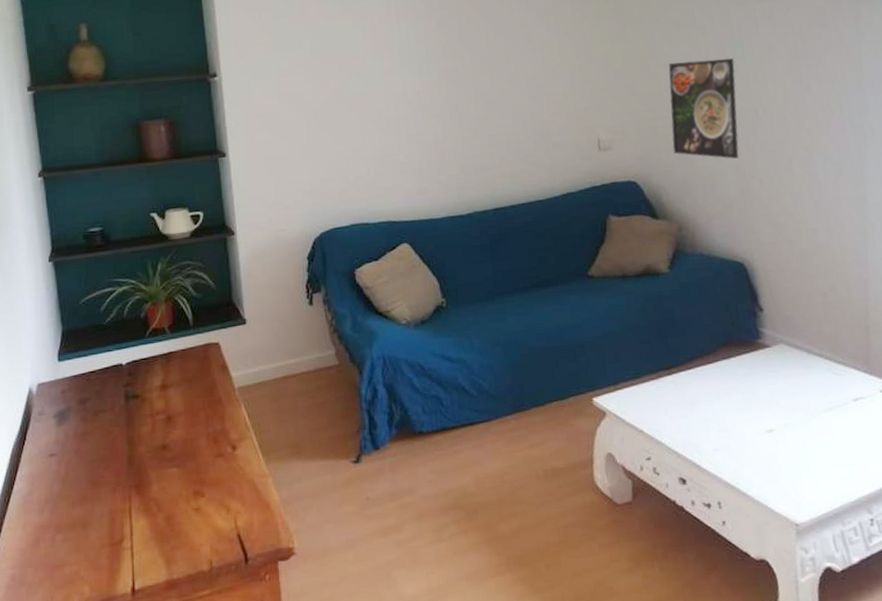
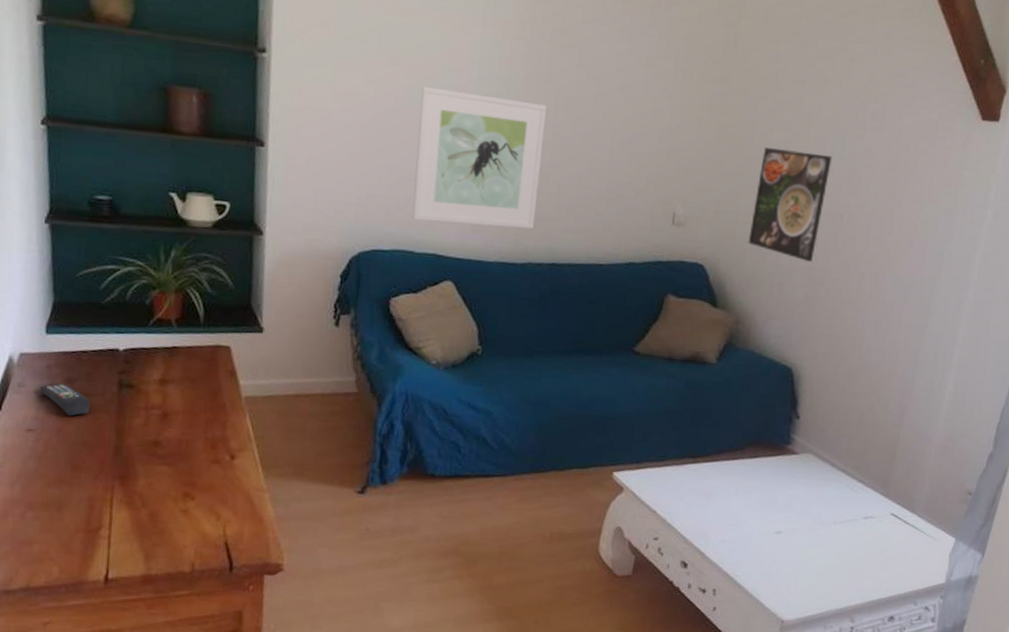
remote control: none [57,405,103,436] -> present [40,384,91,417]
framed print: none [353,69,473,194] -> present [412,86,547,229]

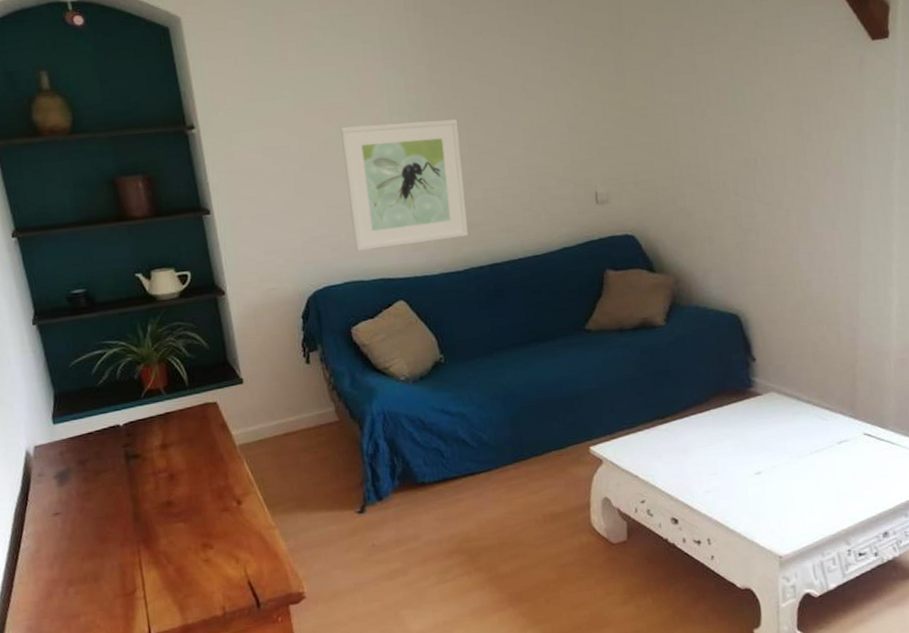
remote control: present [40,384,91,417] -> none [57,466,105,495]
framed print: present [748,148,833,262] -> none [668,107,737,211]

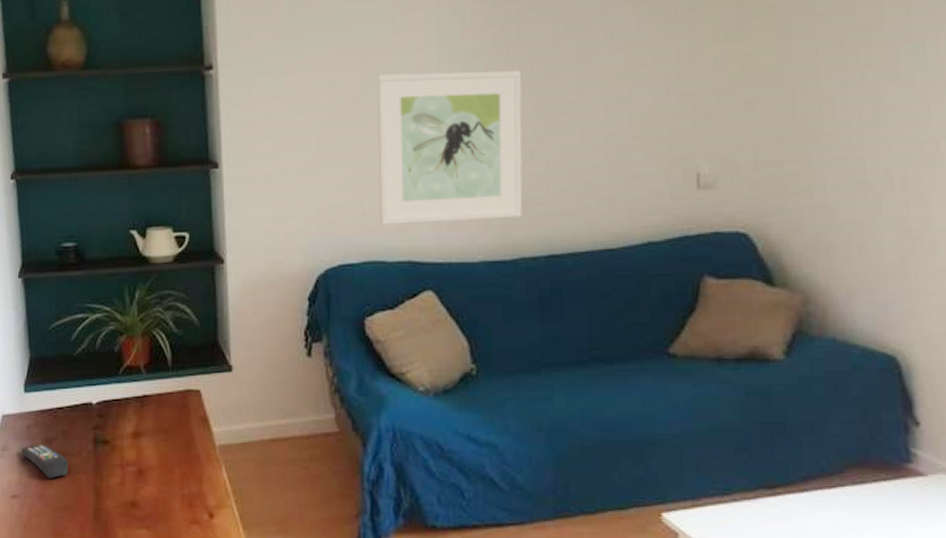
remote control: none [57,466,105,495] -> present [21,445,69,479]

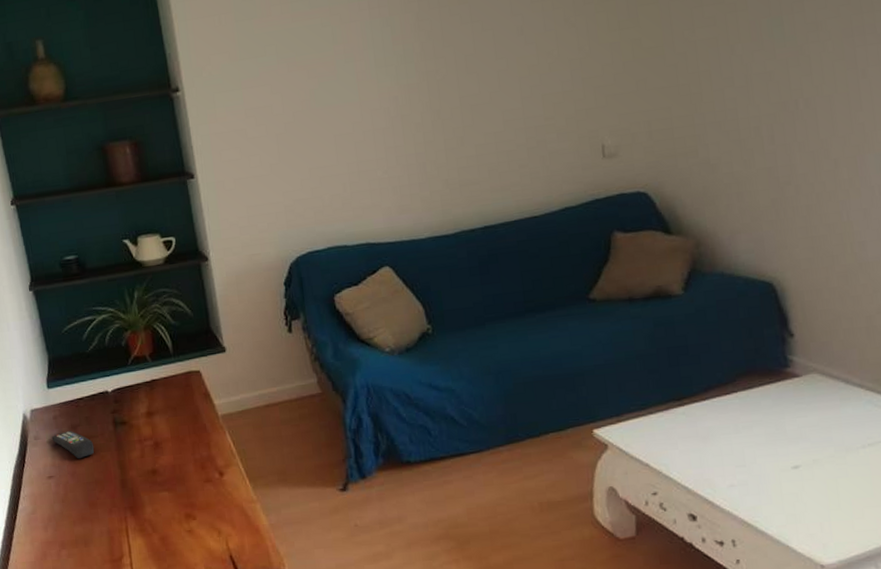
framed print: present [377,70,523,225] -> none [324,69,459,214]

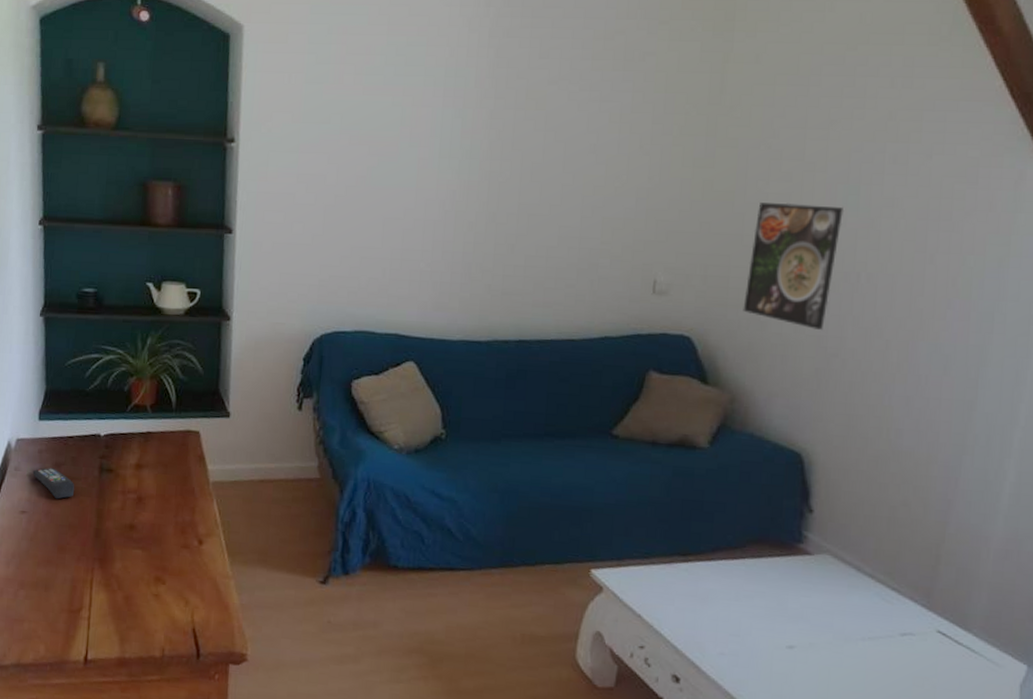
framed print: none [688,40,773,162] -> present [743,202,845,330]

